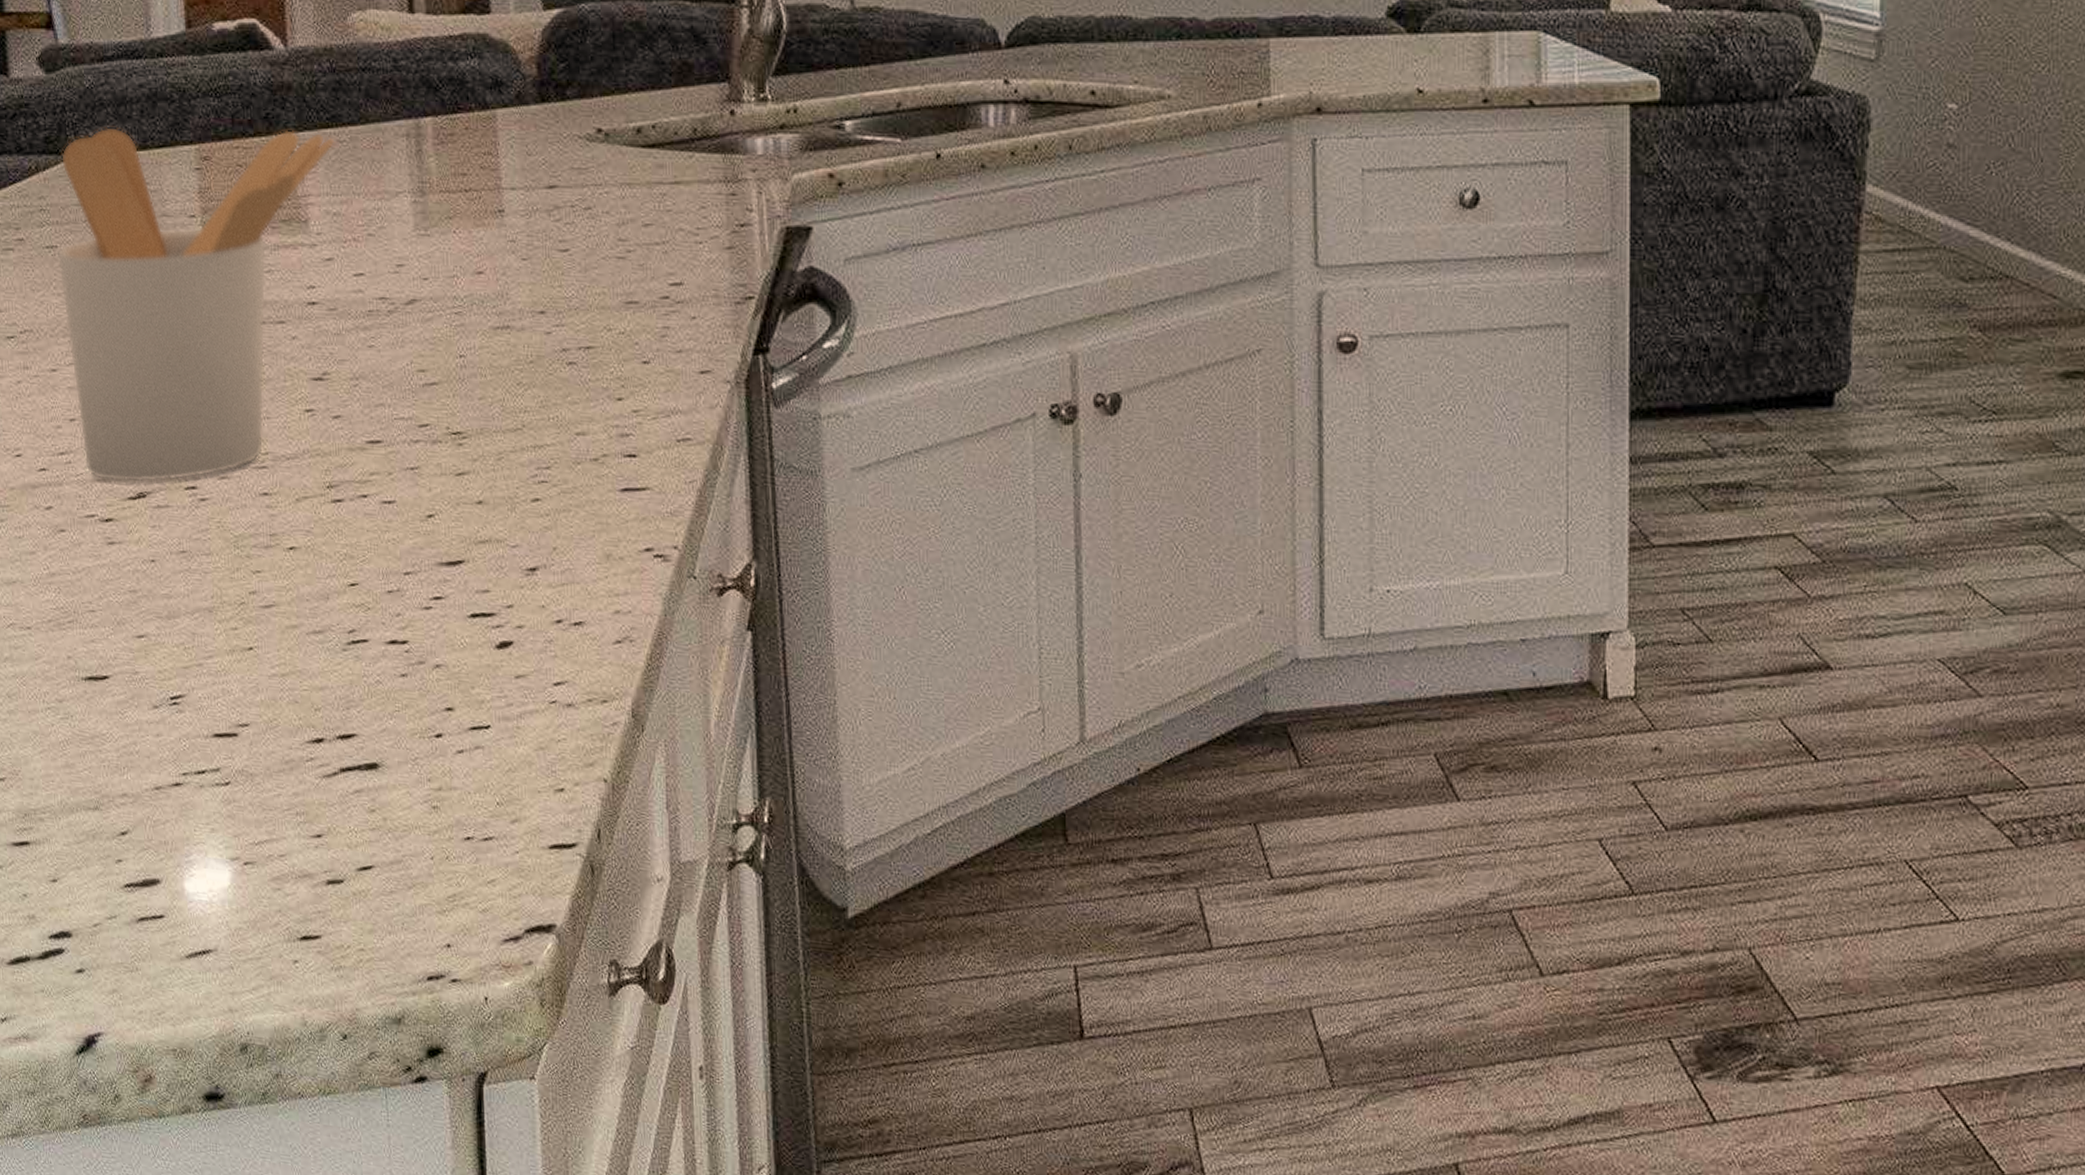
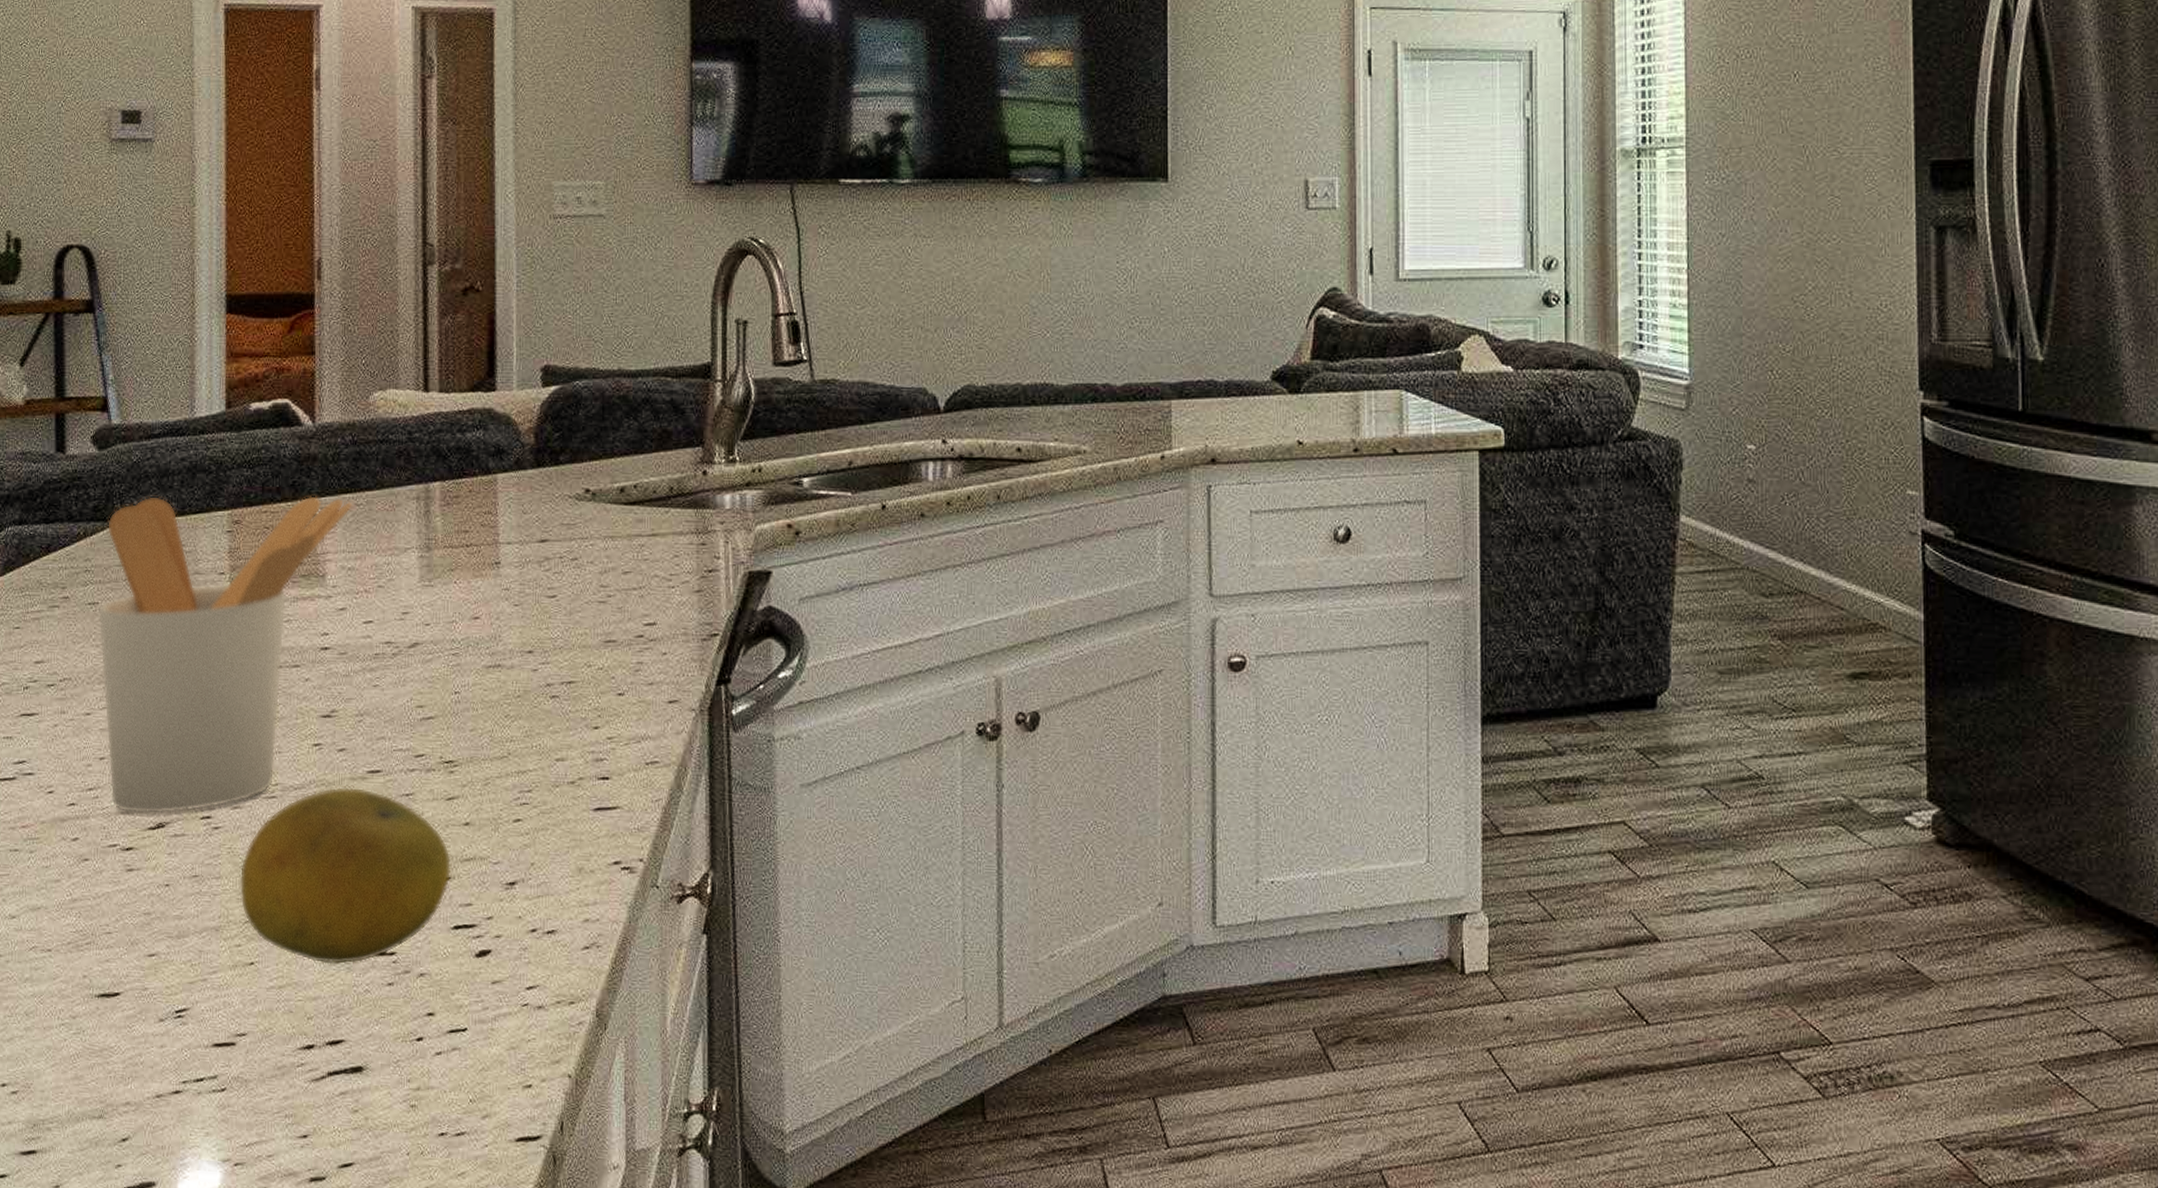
fruit: none [231,457,466,653] -> present [239,786,452,965]

